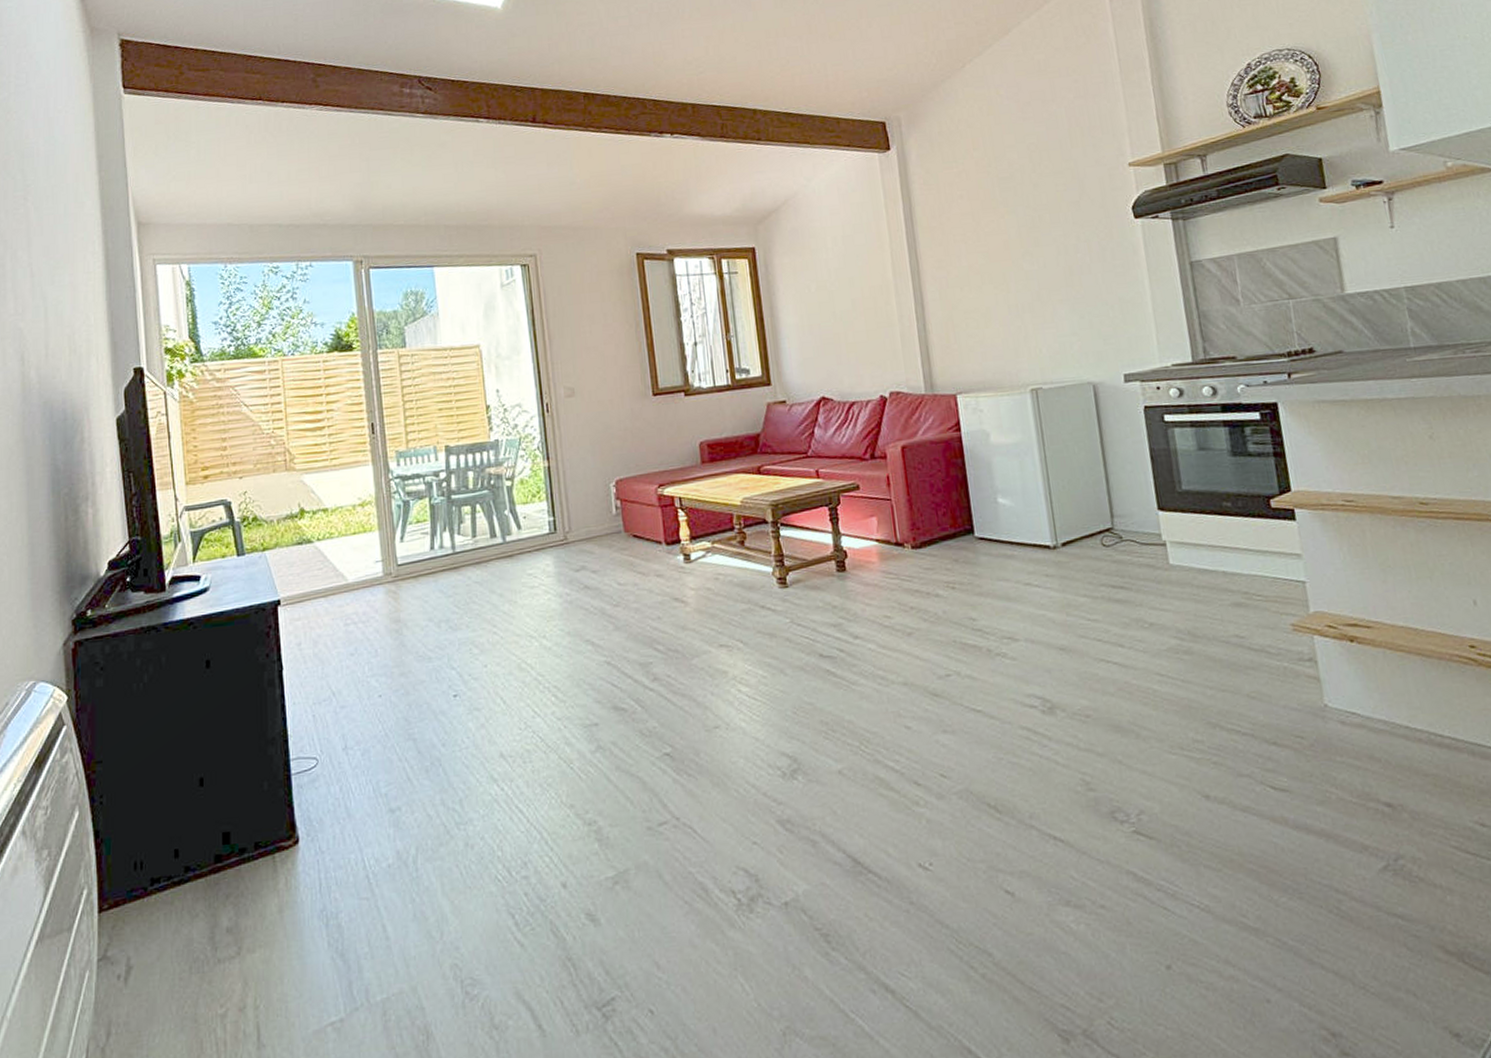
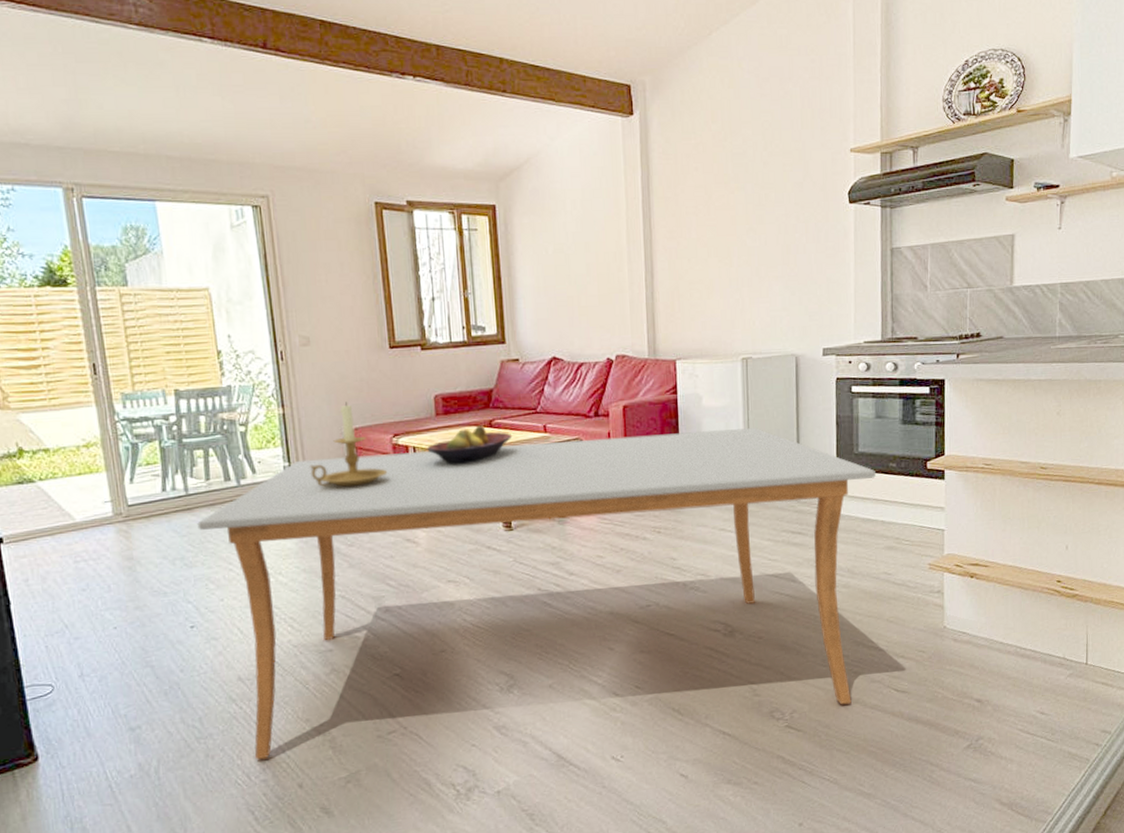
dining table: none [463,466,1216,852] -> present [197,428,876,760]
candle holder: none [575,452,653,542] -> present [310,401,388,487]
fruit bowl: none [692,472,783,517] -> present [426,425,513,466]

